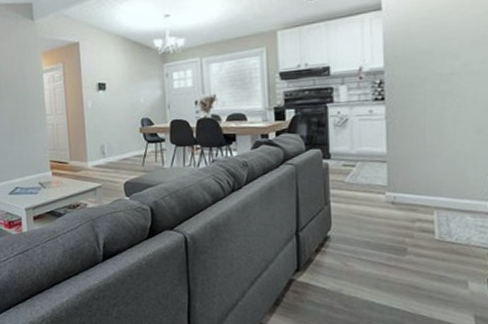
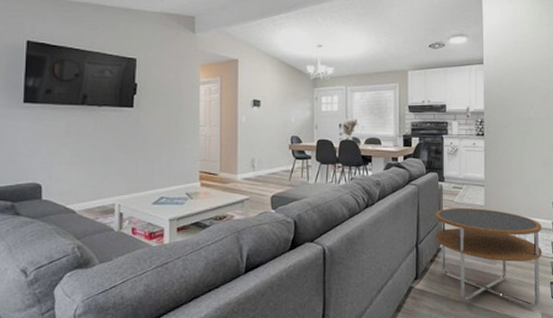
side table: none [319,188,475,309] -> present [435,207,542,308]

